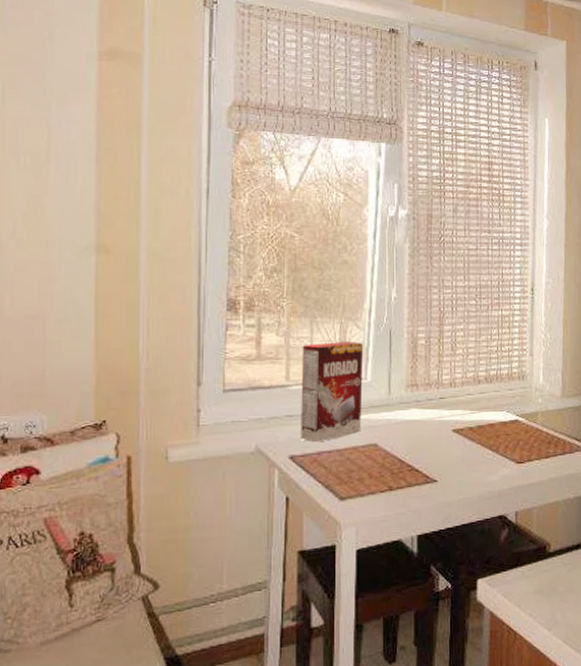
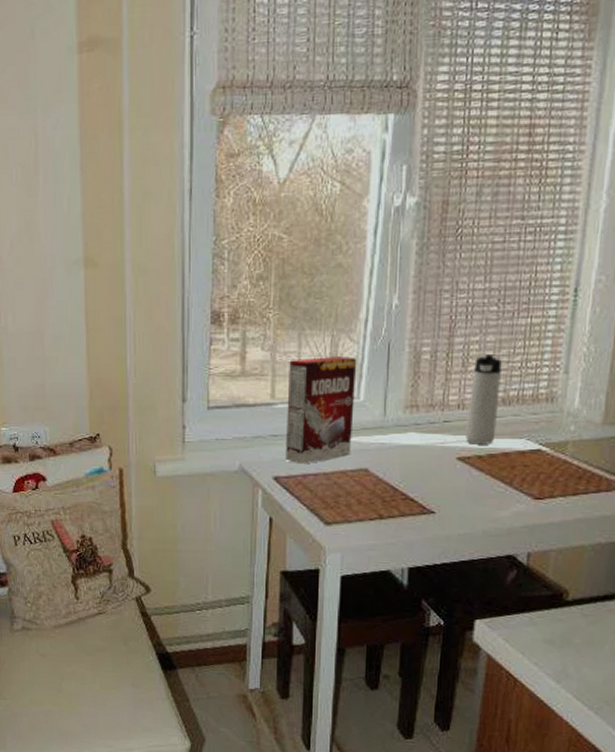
thermos bottle: none [458,340,483,418] -> present [466,355,502,445]

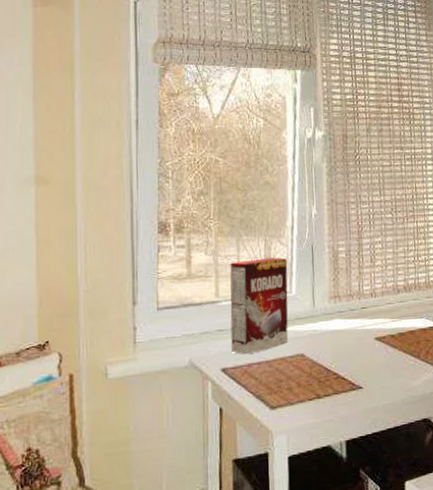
thermos bottle: present [466,355,502,445] -> none [379,252,402,326]

